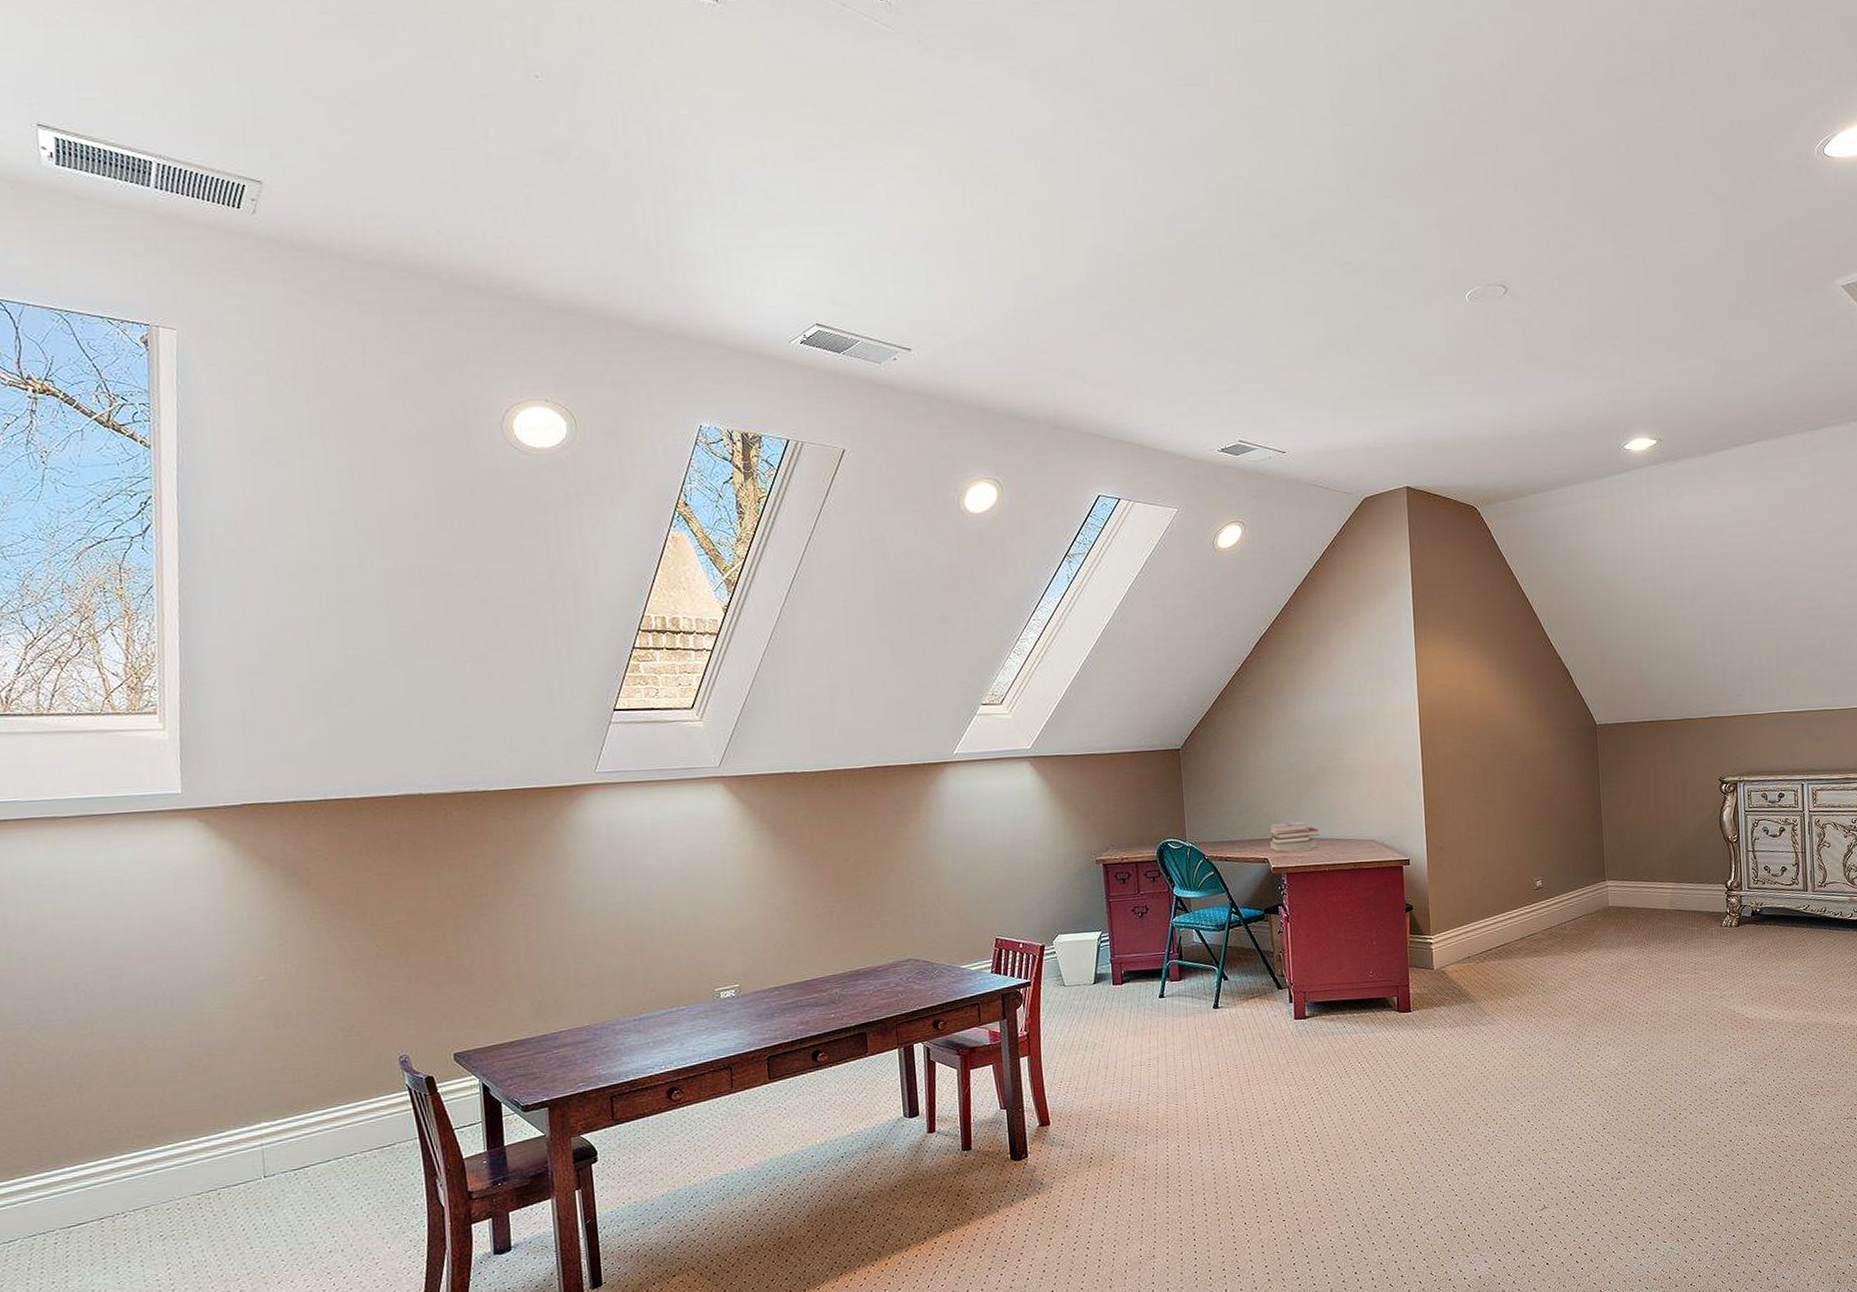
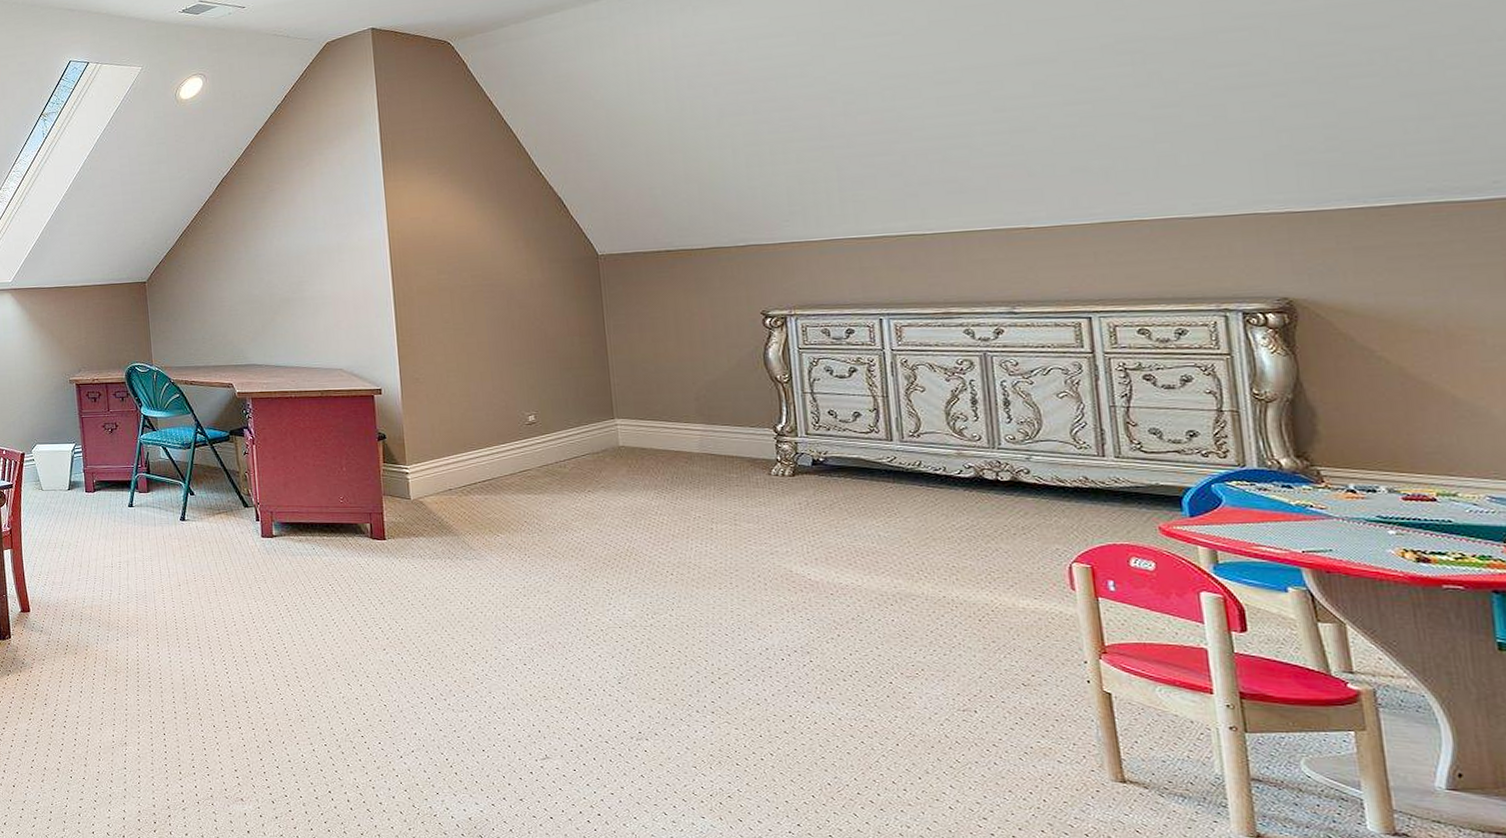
books: present [1269,821,1320,854] -> none [233,350,285,380]

